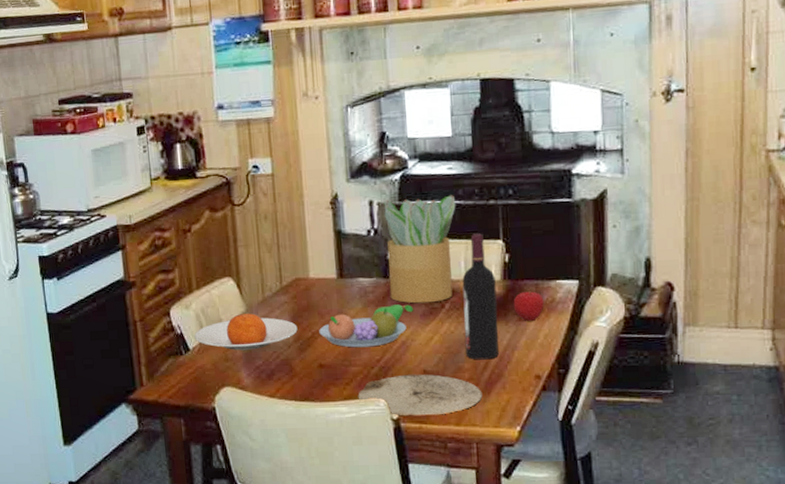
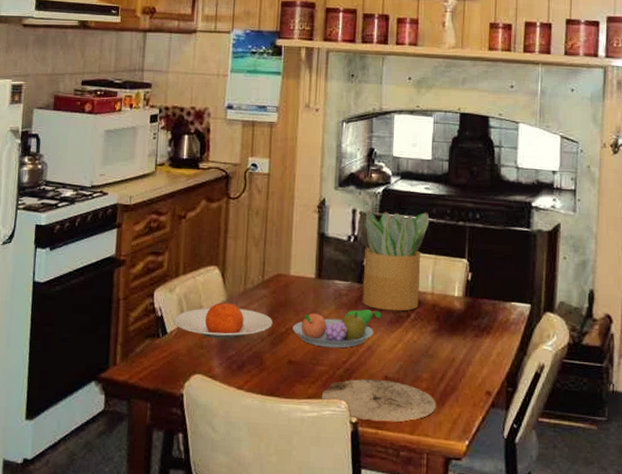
wine bottle: present [462,233,499,360] -> none [425,250,458,372]
apple: present [513,291,544,321] -> none [471,309,499,338]

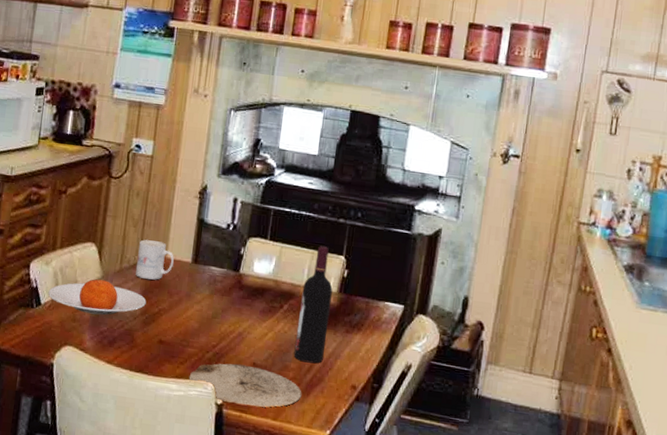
mug: none [259,258,298,299] -> present [135,239,174,280]
fruit bowl: present [292,309,381,348] -> none [165,296,255,333]
potted plant: present [362,209,431,311] -> none [236,198,312,302]
wine bottle: none [425,250,458,372] -> present [293,246,333,364]

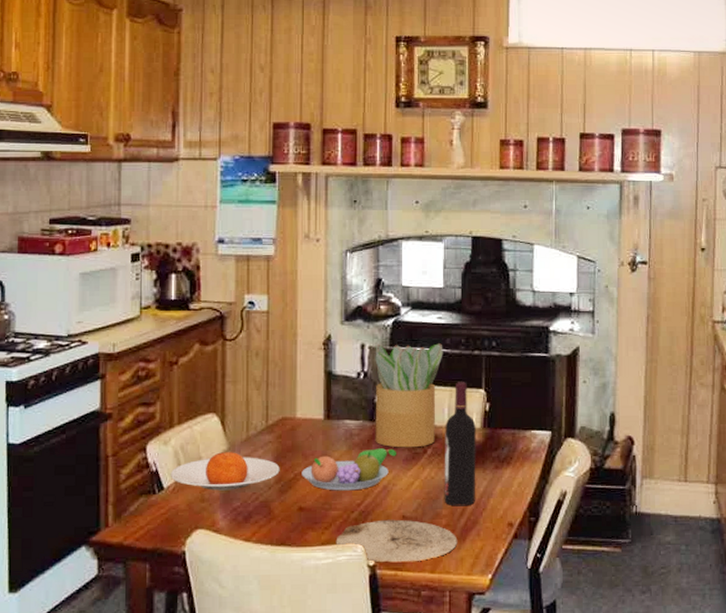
mug: present [135,239,174,280] -> none [264,402,304,444]
fruit bowl: none [165,296,255,333] -> present [302,448,396,491]
potted plant: none [236,198,312,302] -> present [375,343,445,448]

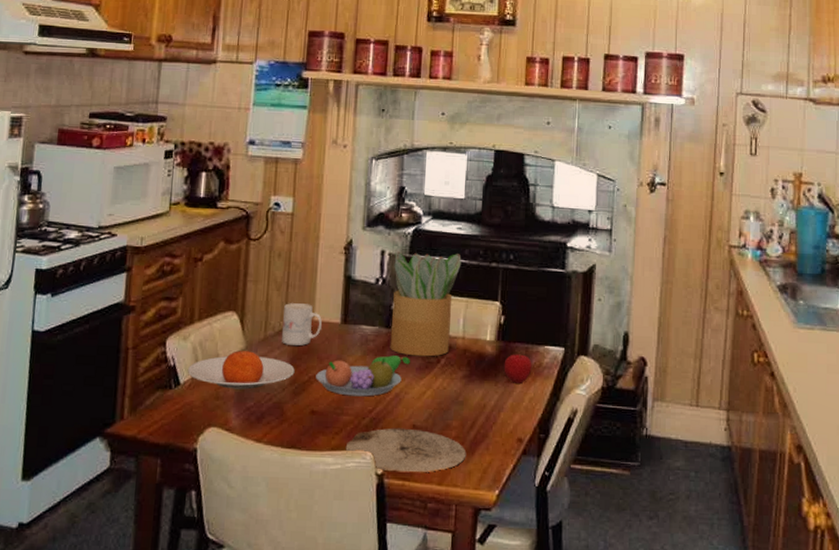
mug: none [264,402,304,444] -> present [281,303,322,346]
wine bottle: present [444,382,476,507] -> none [455,293,490,419]
apple: none [491,440,519,469] -> present [503,354,532,384]

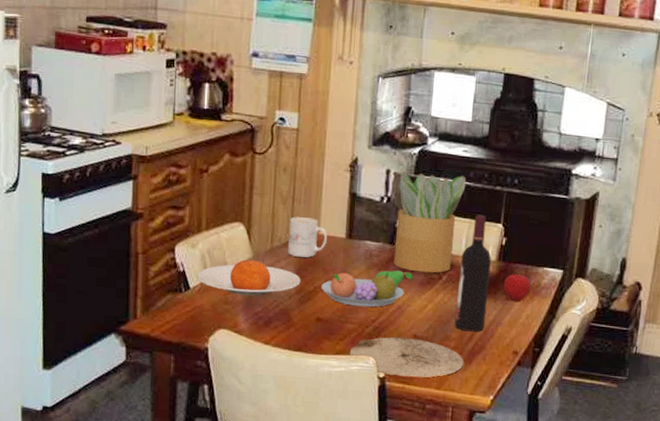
wine bottle: none [455,293,490,419] -> present [454,215,491,332]

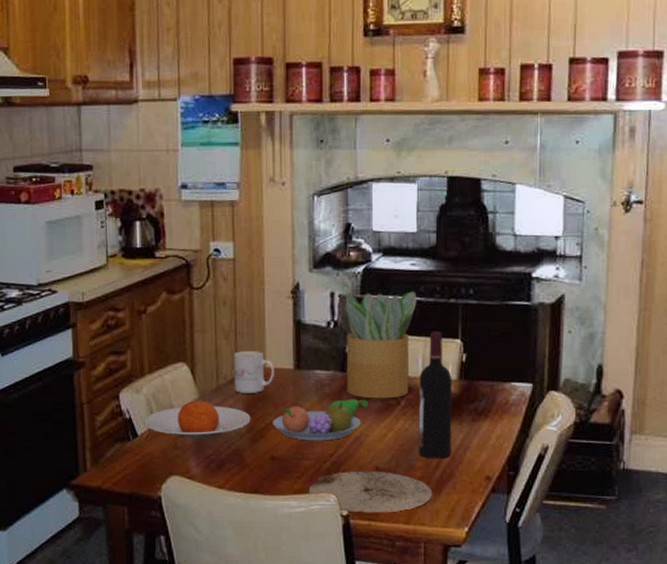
apple: present [503,274,531,302] -> none [468,392,498,422]

